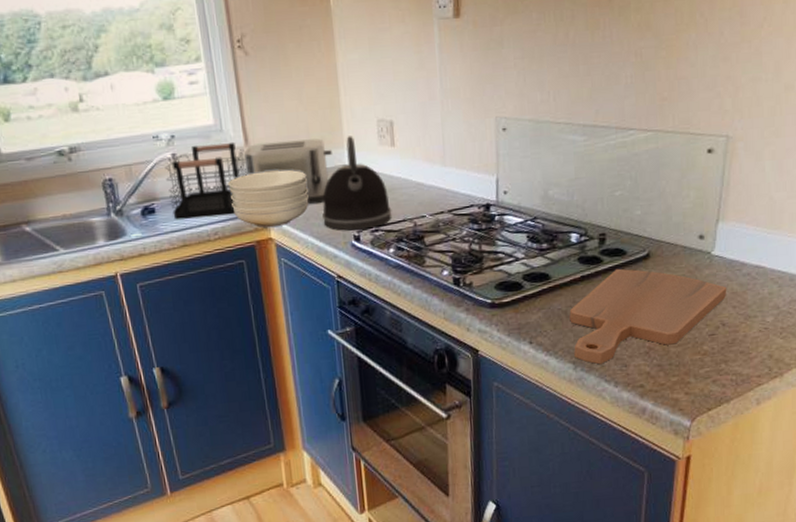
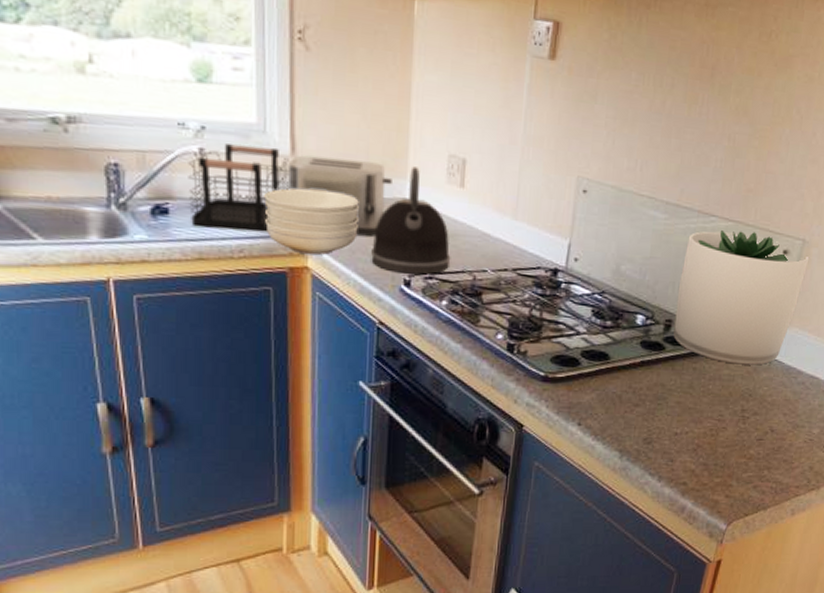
cutting board: present [569,268,727,365] -> none [622,358,781,456]
planter: none [607,137,736,266] -> present [673,230,810,365]

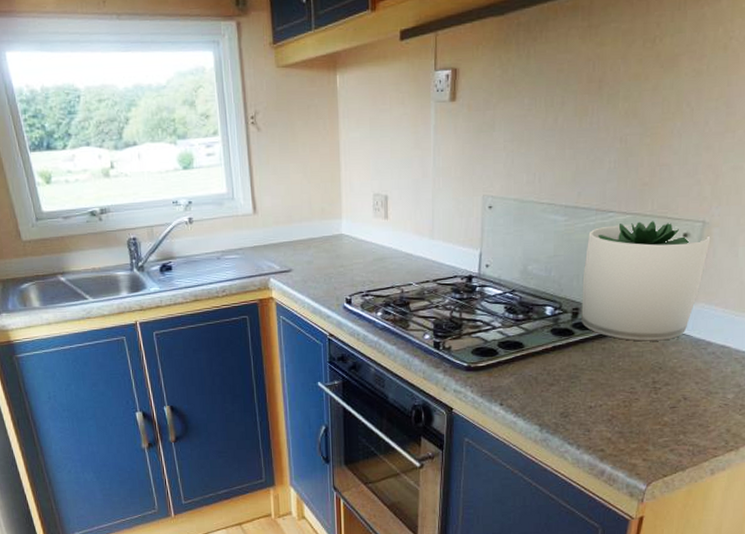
dish rack: present [188,144,290,231] -> none [182,209,255,276]
bowl: present [264,188,359,255] -> none [237,236,308,288]
toaster: present [287,155,392,236] -> none [251,209,331,268]
kettle: present [371,166,451,275] -> none [319,208,382,294]

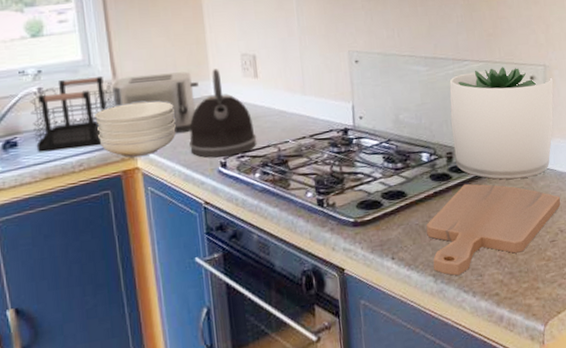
dish rack: none [182,209,255,276] -> present [30,75,115,151]
bowl: none [237,236,308,288] -> present [95,101,176,157]
toaster: none [251,209,331,268] -> present [111,71,199,133]
kettle: none [319,208,382,294] -> present [189,69,257,158]
cutting board: none [539,341,692,428] -> present [426,184,561,276]

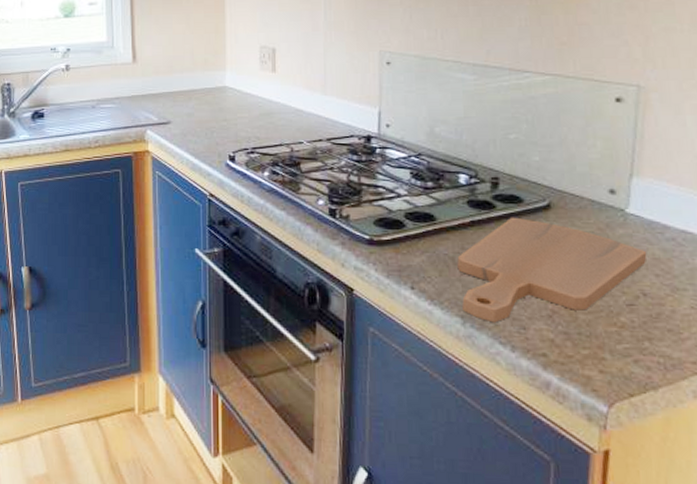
dish rack: present [30,75,115,151] -> none [58,58,133,125]
bowl: present [95,101,176,157] -> none [113,87,188,141]
toaster: present [111,71,199,133] -> none [130,60,214,121]
kettle: present [189,69,257,158] -> none [200,60,269,150]
planter: present [449,67,554,180] -> none [500,83,650,221]

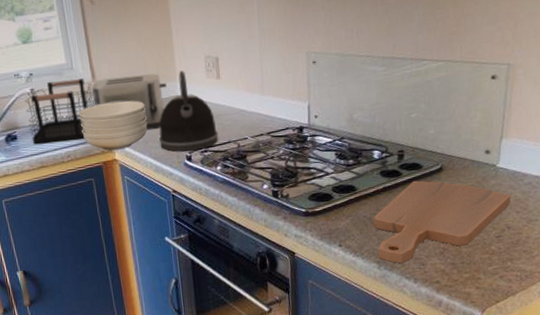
dish rack: none [58,58,133,125] -> present [25,78,95,144]
bowl: none [113,87,188,141] -> present [78,100,148,150]
toaster: none [130,60,214,121] -> present [91,73,167,129]
kettle: none [200,60,269,150] -> present [159,70,219,152]

